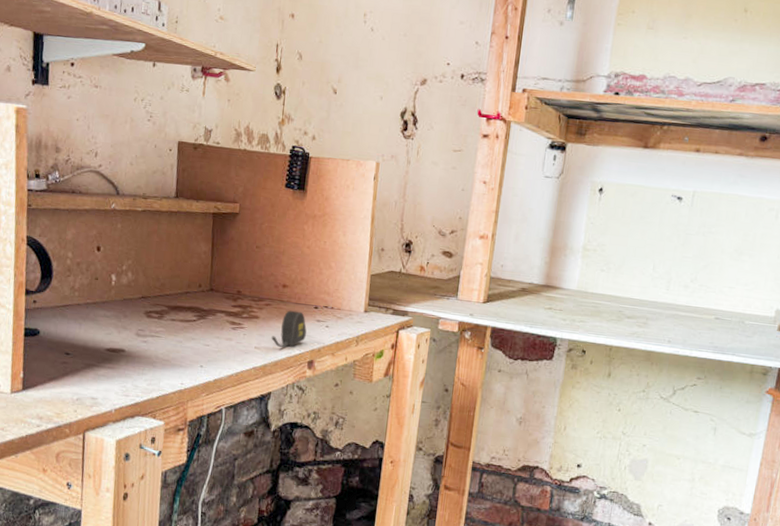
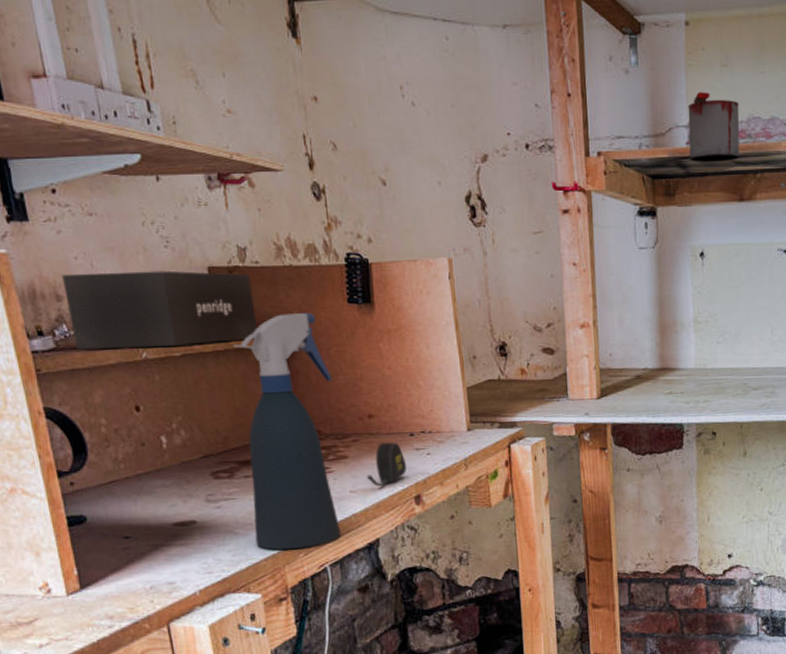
box: none [62,132,210,206] -> present [62,270,257,350]
spray bottle: none [168,188,259,390] -> present [232,312,341,550]
paint can: none [604,48,658,112] -> present [688,92,740,163]

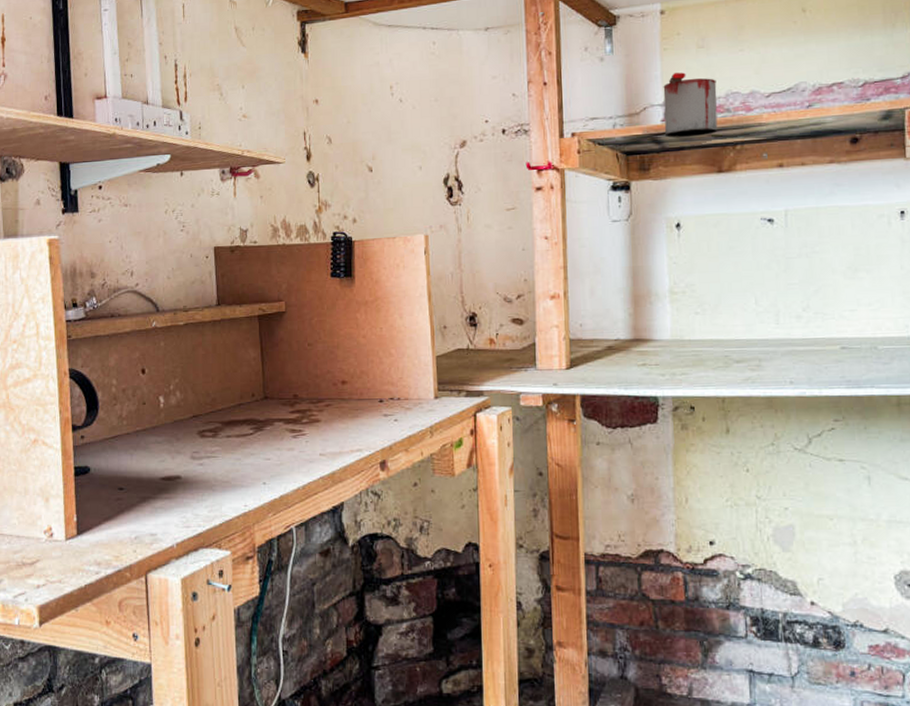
box: present [62,270,257,350] -> none [98,250,250,319]
spray bottle: present [232,312,341,550] -> none [228,285,311,509]
tape measure: present [367,442,407,487] -> none [336,408,374,451]

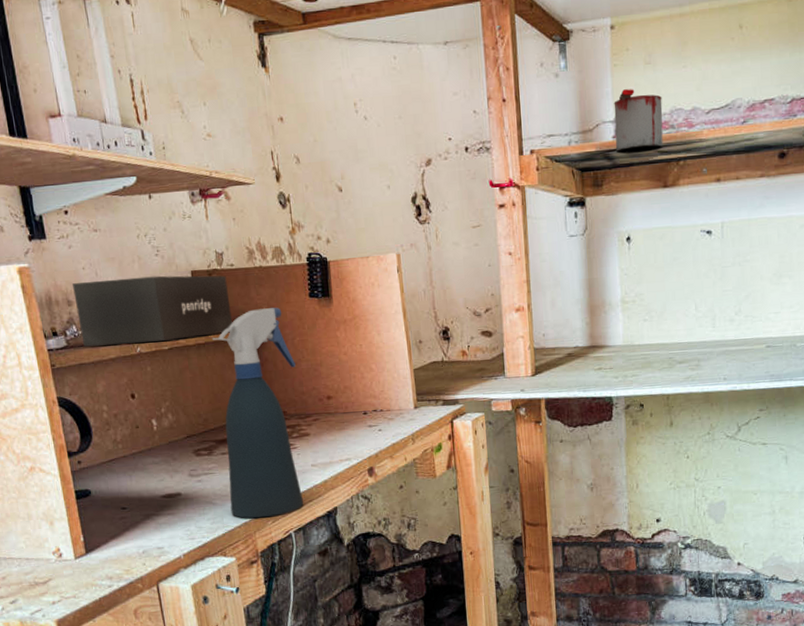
box: none [98,250,250,319] -> present [73,275,232,347]
spray bottle: none [228,285,311,509] -> present [211,307,303,518]

